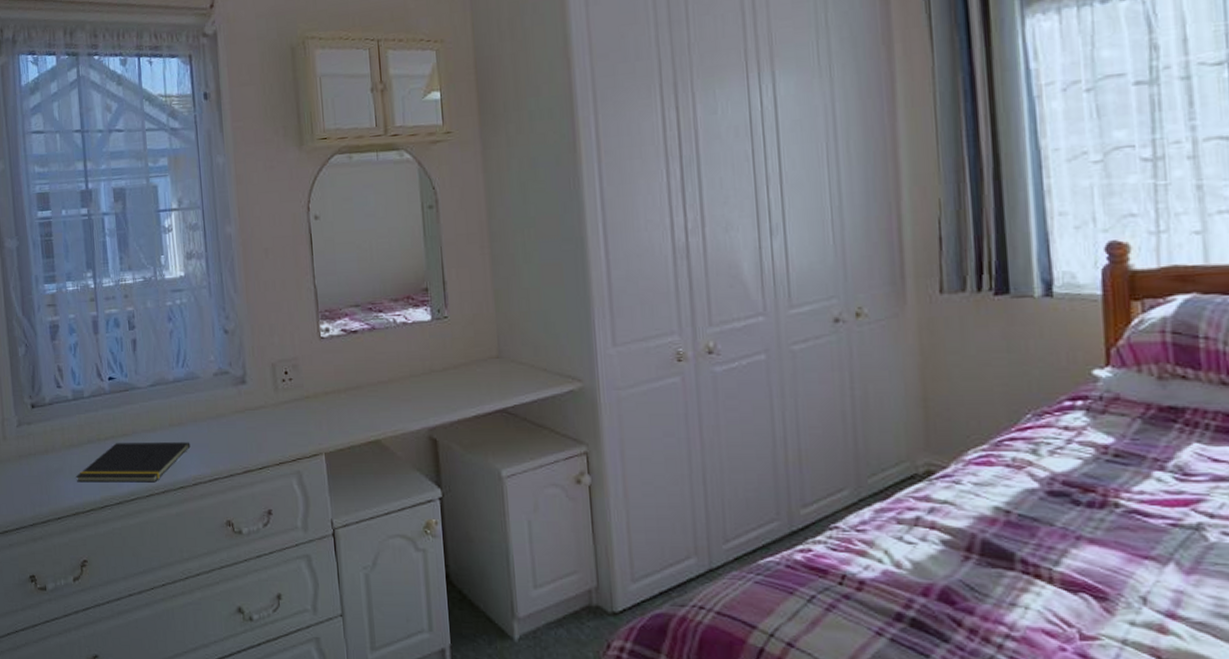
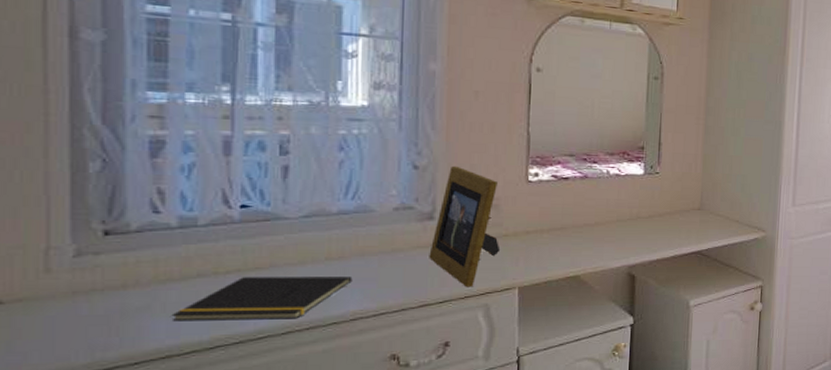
picture frame: none [245,327,305,453] -> present [429,165,501,287]

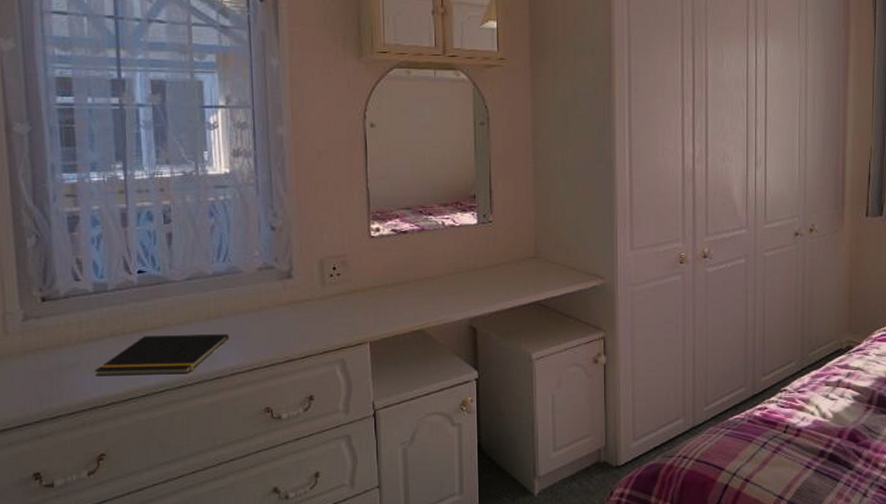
picture frame: present [429,165,501,287] -> none [290,225,351,343]

